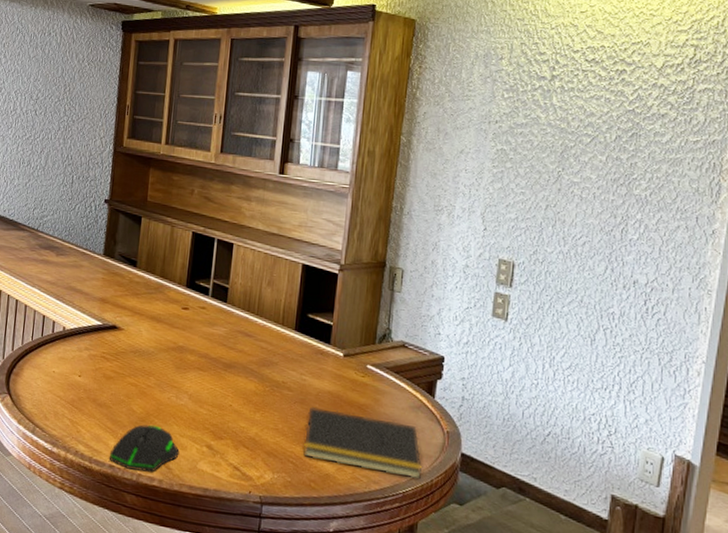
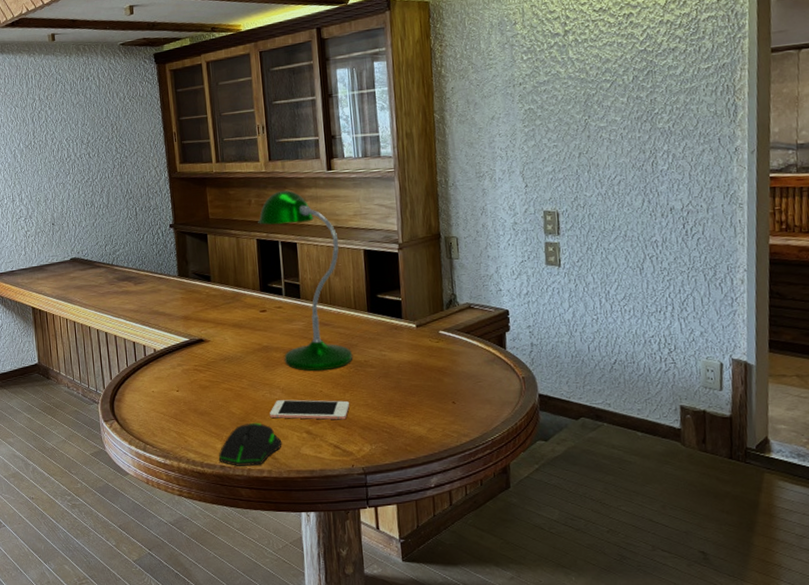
cell phone: none [172,406,258,441] -> present [270,399,349,420]
desk lamp: none [197,186,278,385] -> present [258,190,352,371]
notepad: present [303,406,422,479] -> none [392,377,506,426]

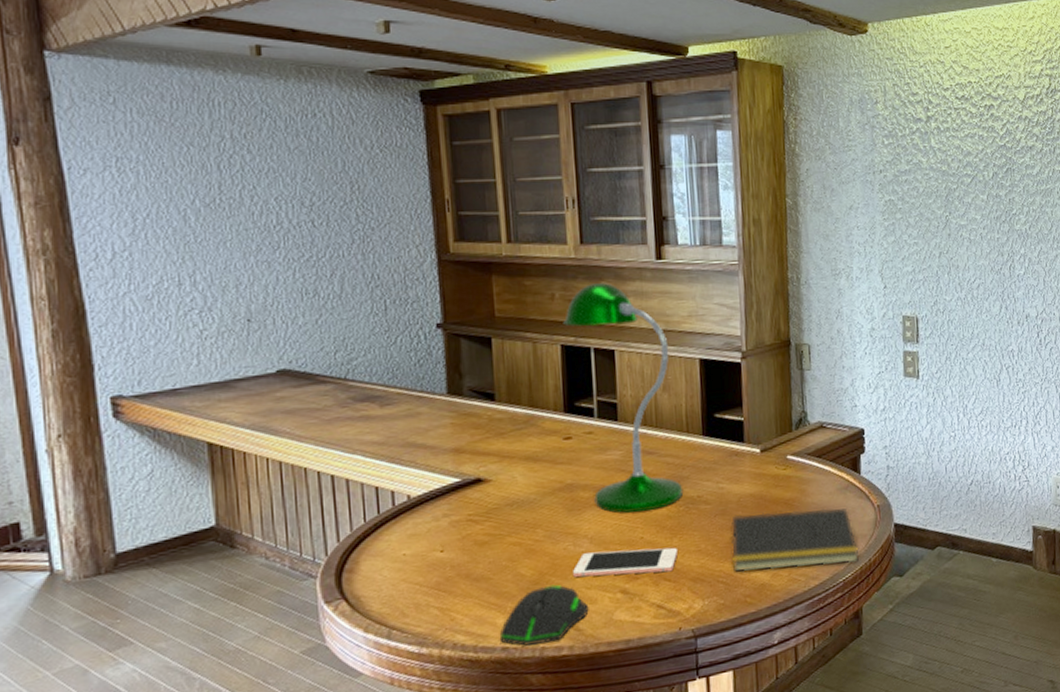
notepad: none [392,377,506,426] -> present [730,508,859,573]

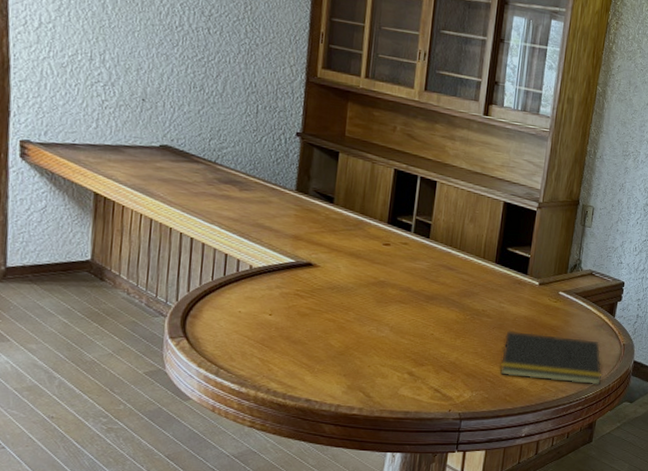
computer mouse: present [500,584,589,646] -> none [306,357,380,403]
desk lamp: present [563,283,682,513] -> none [399,124,481,314]
cell phone: present [573,547,677,578] -> none [372,338,458,365]

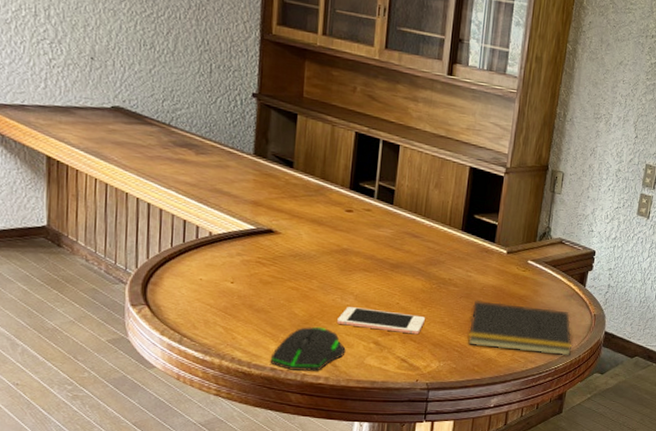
computer mouse: none [306,357,380,403] -> present [271,326,346,372]
cell phone: none [372,338,458,365] -> present [337,307,425,335]

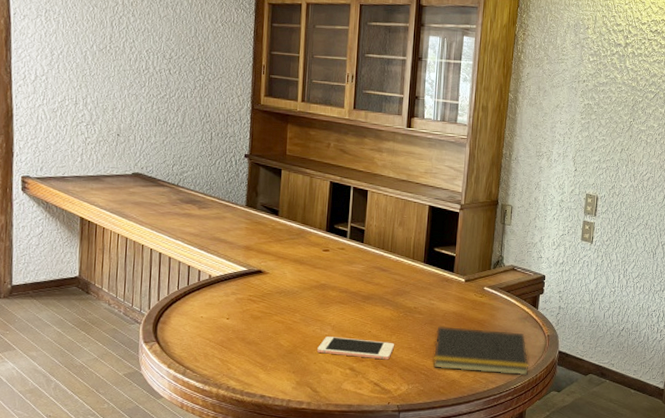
computer mouse: present [271,326,346,372] -> none [260,355,325,398]

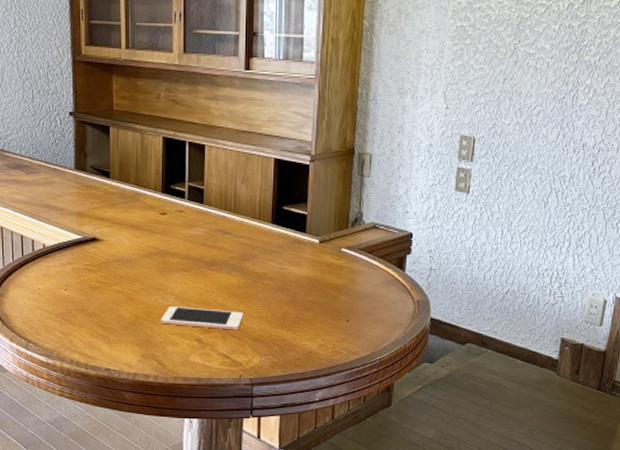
notepad: present [433,325,529,376] -> none [287,292,396,346]

